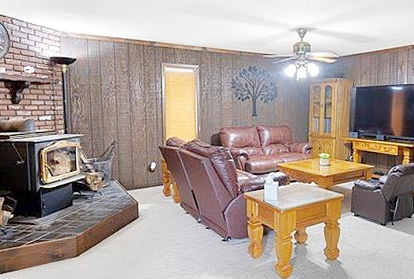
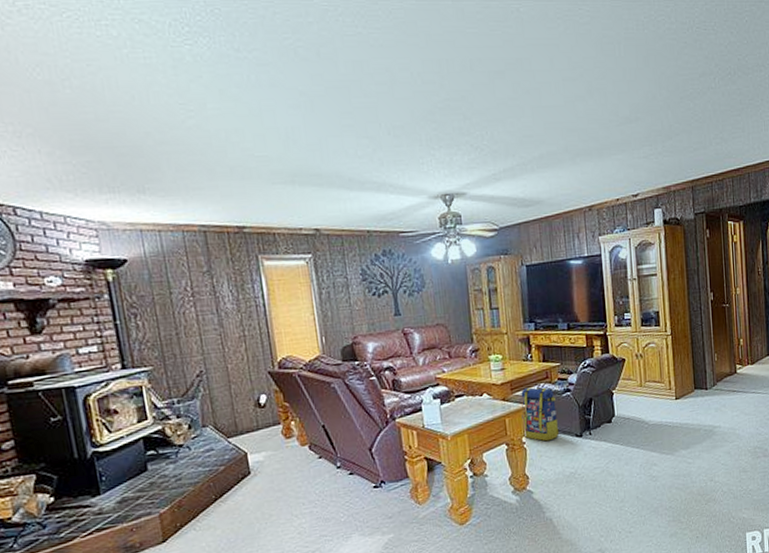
backpack: none [339,182,368,225] -> present [521,387,560,442]

